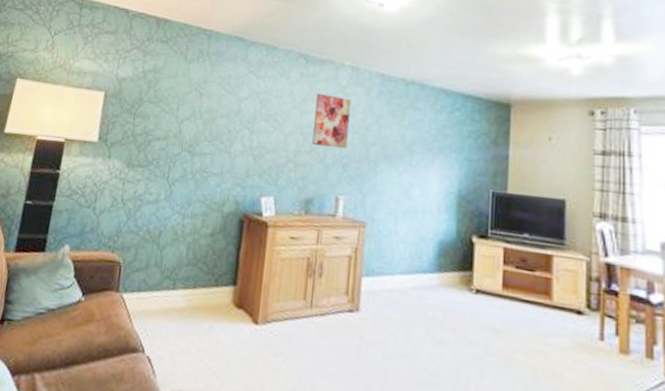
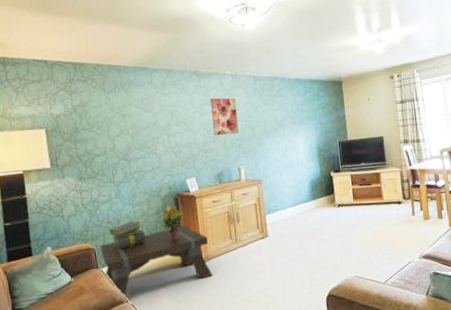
coffee table: none [123,259,272,349] -> present [101,225,212,297]
stack of books: none [145,236,190,274] -> present [109,220,146,250]
potted plant: none [215,226,245,280] -> present [162,204,183,241]

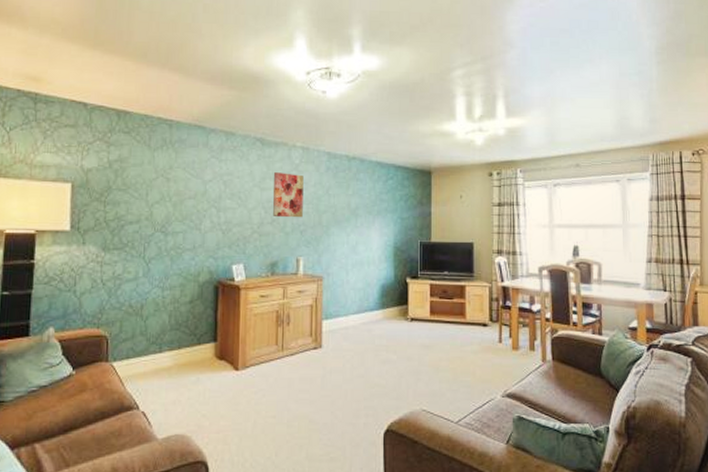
coffee table: present [101,225,212,297] -> none [114,320,248,403]
stack of books: present [109,220,146,250] -> none [129,307,172,342]
potted plant: present [162,204,183,241] -> none [195,292,221,338]

